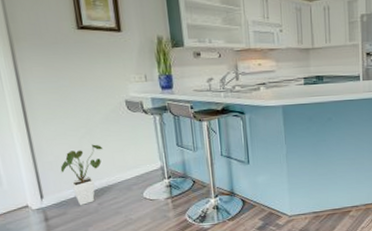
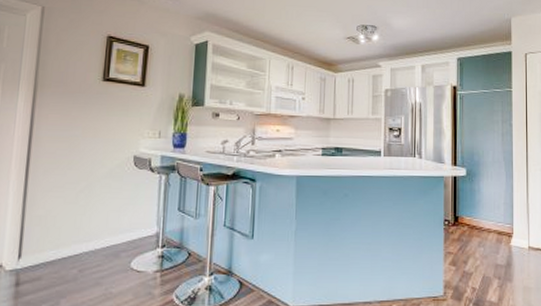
house plant: present [60,144,104,205] -> none [48,200,100,270]

